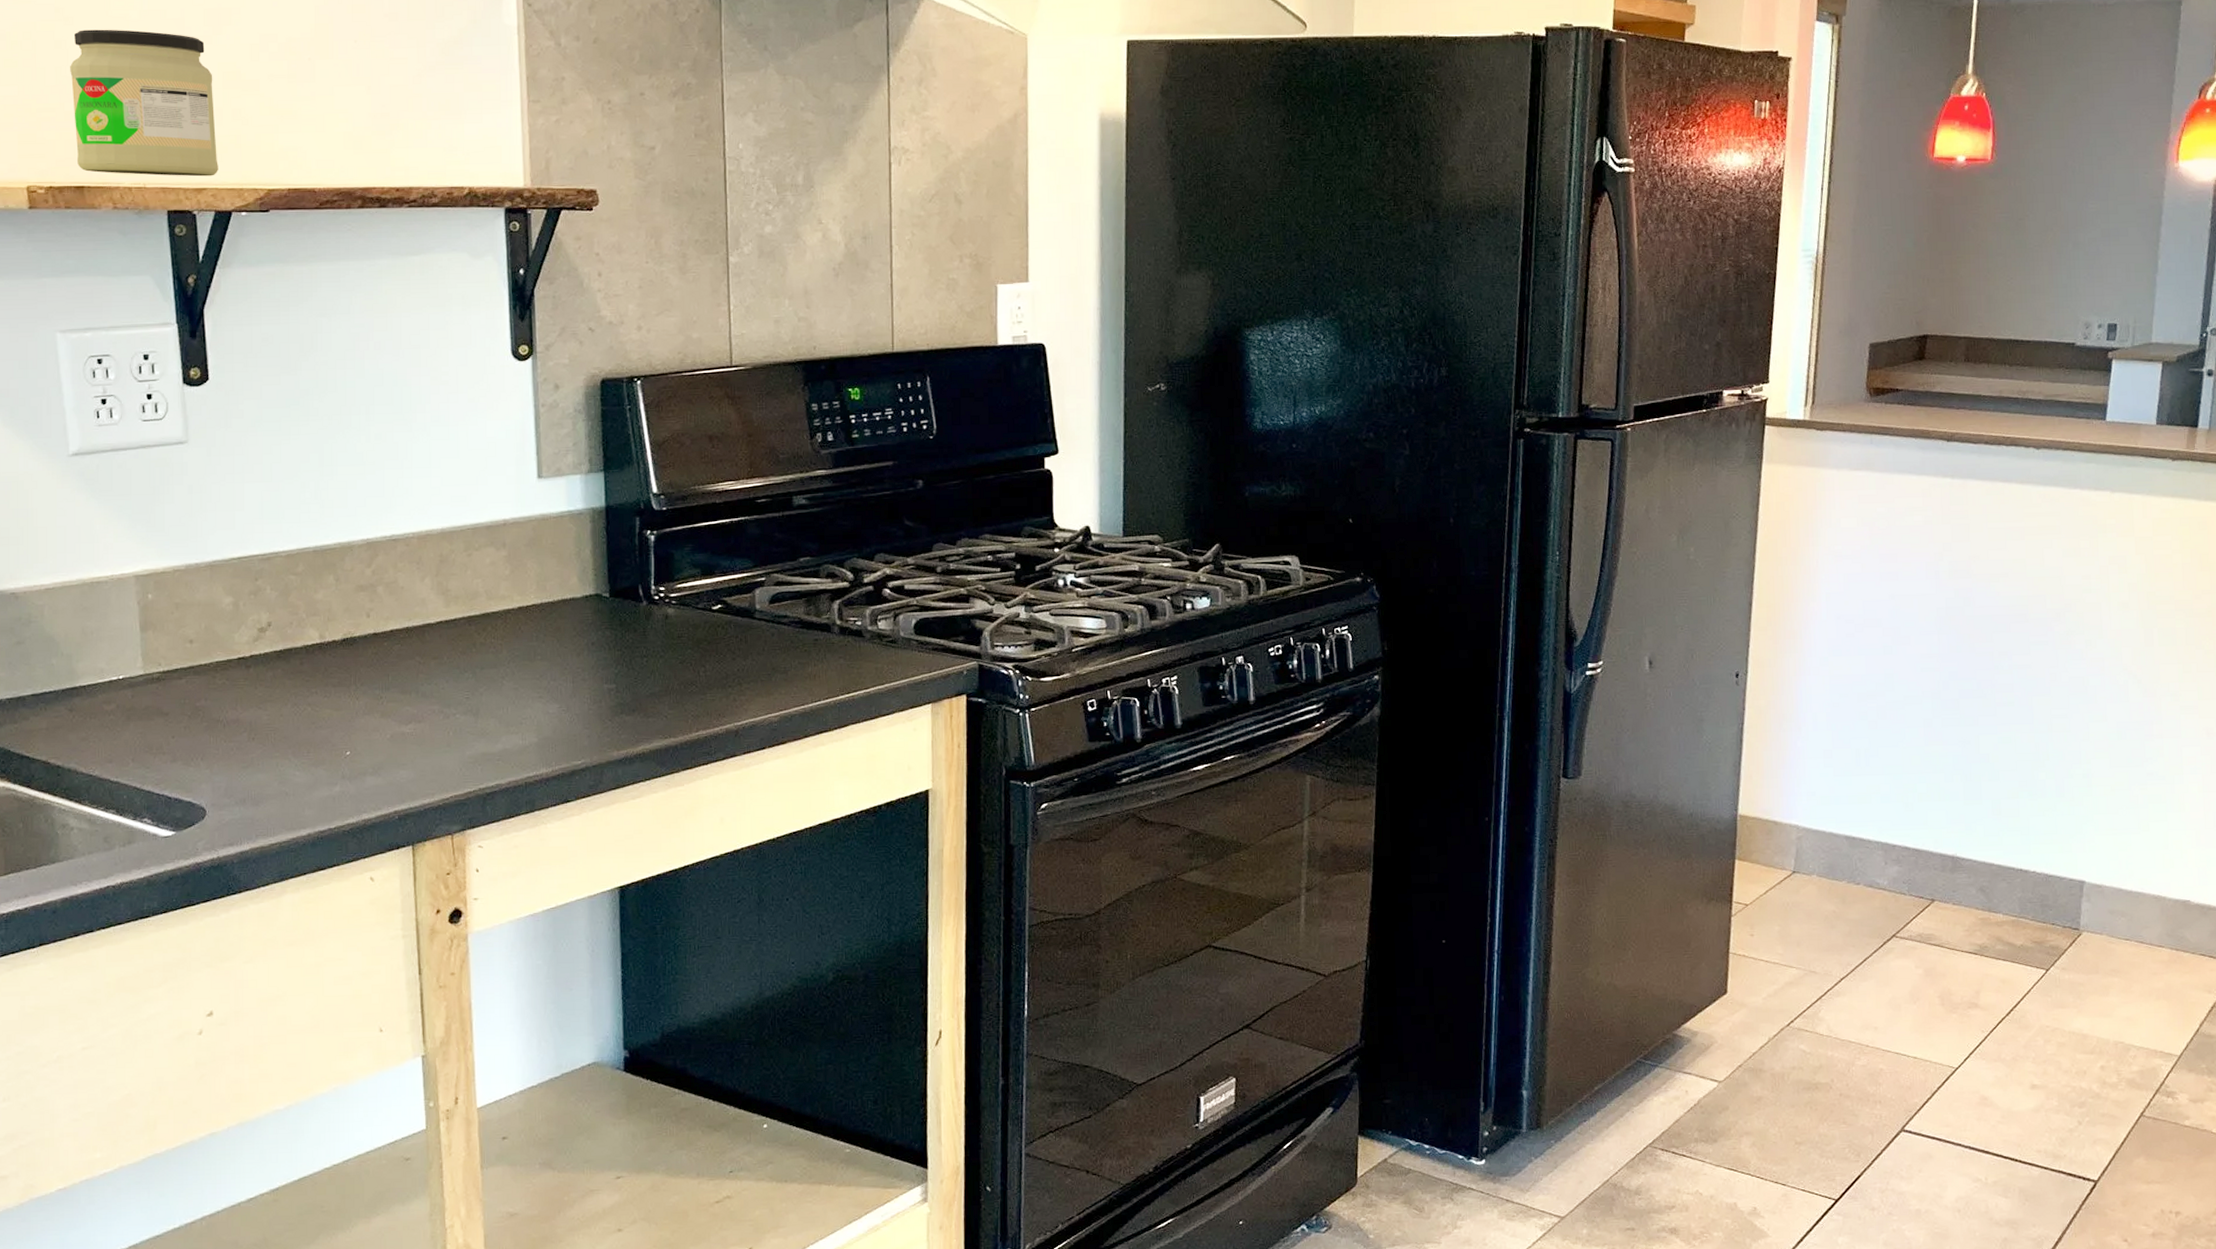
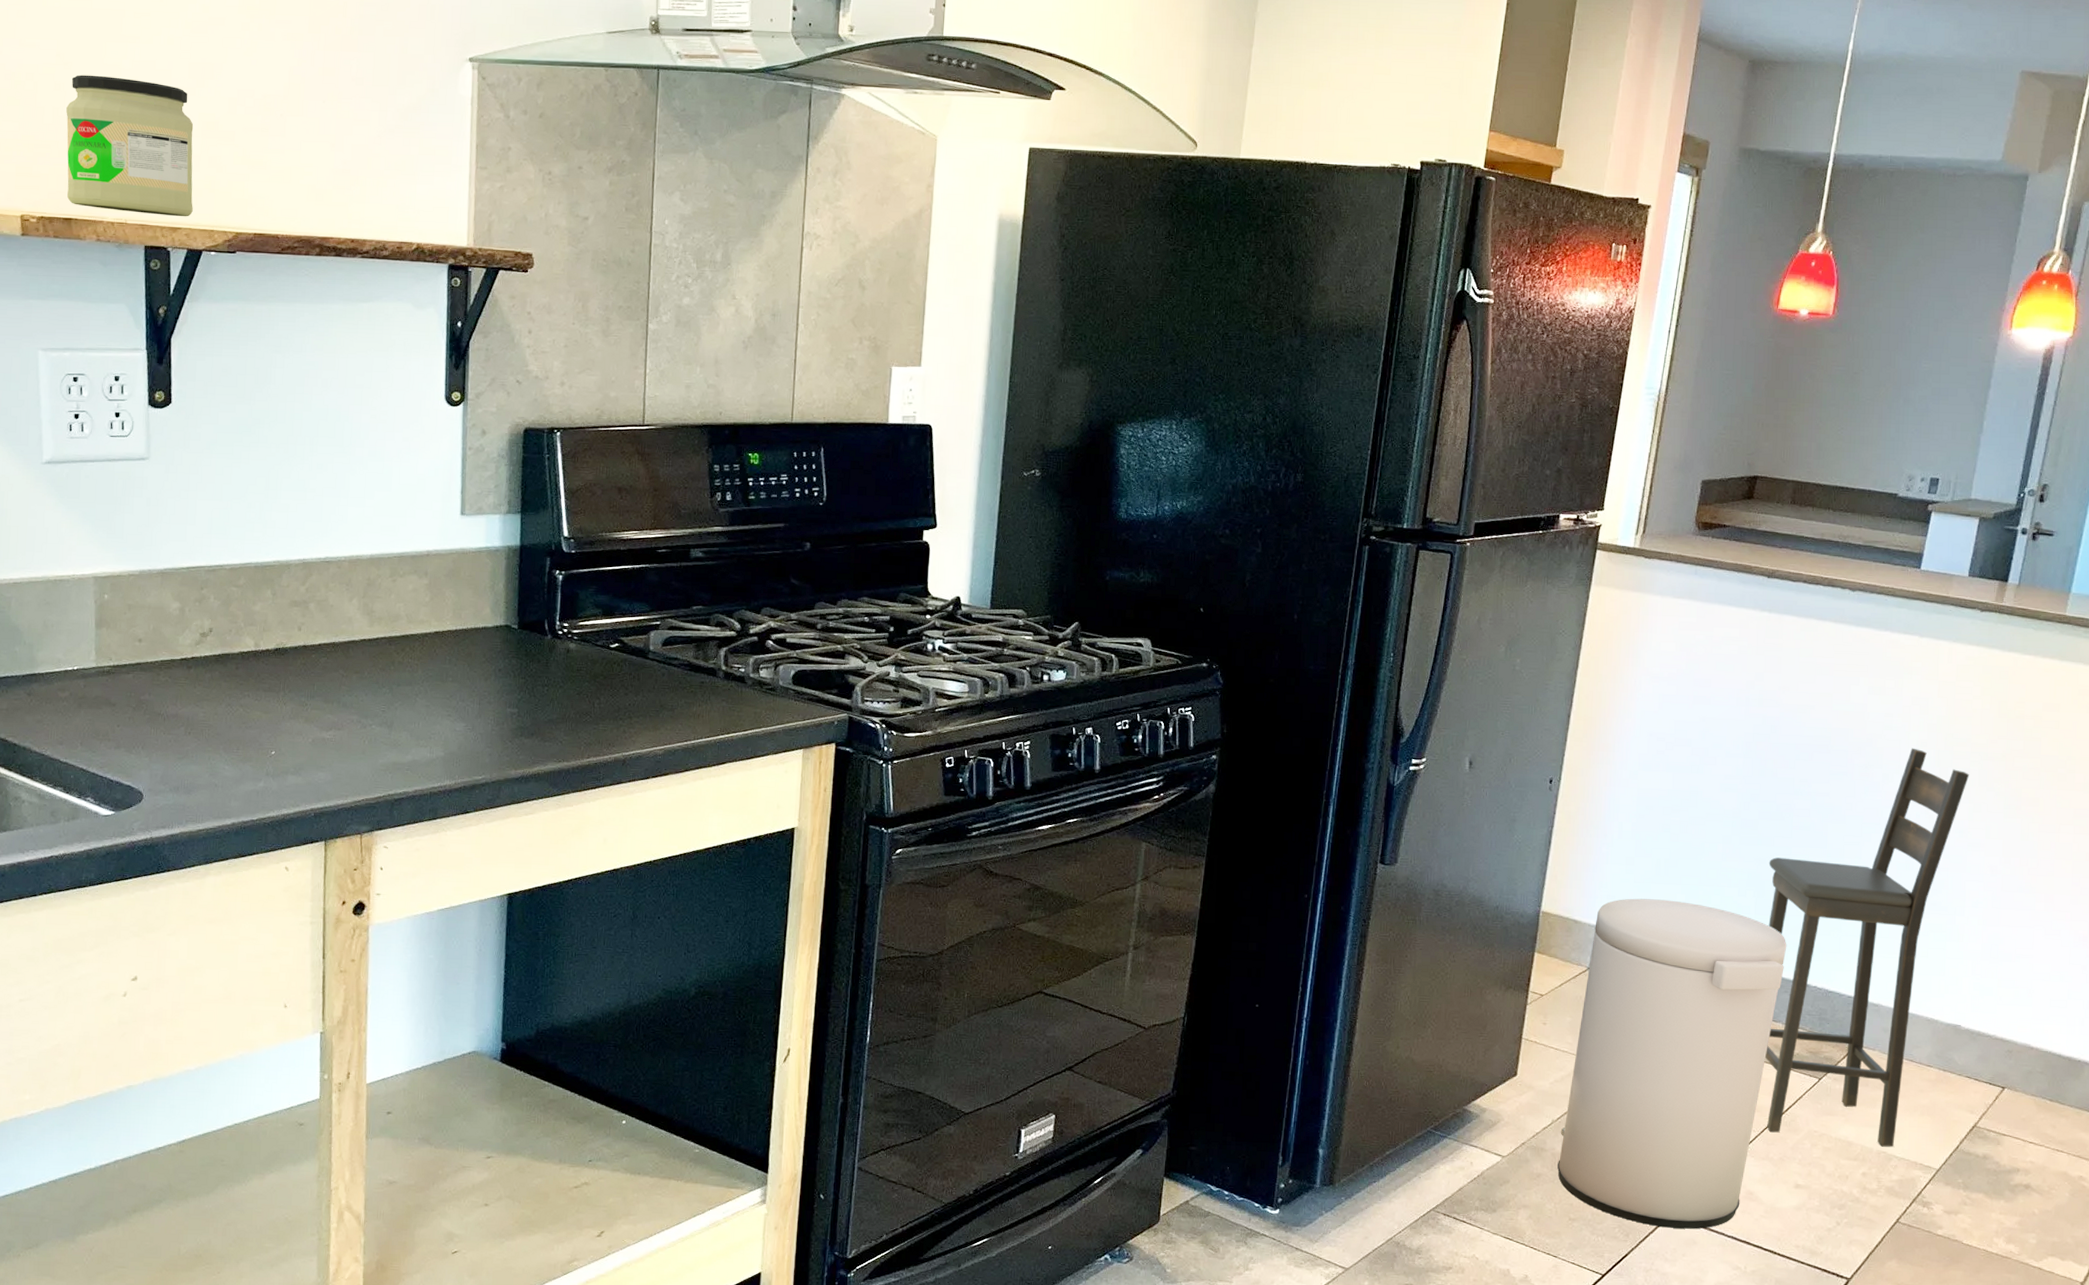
pedal bin: none [1778,792,2001,1143] -> present [1557,898,1787,1229]
bar stool: none [1974,610,2176,1037] -> present [1765,748,1970,1147]

